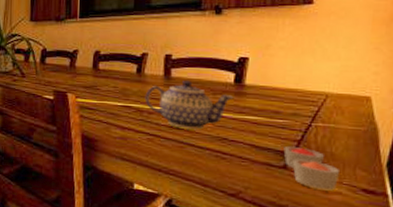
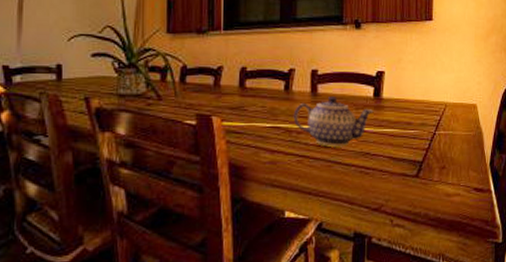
candle: present [283,147,339,191] -> none [415,156,457,194]

